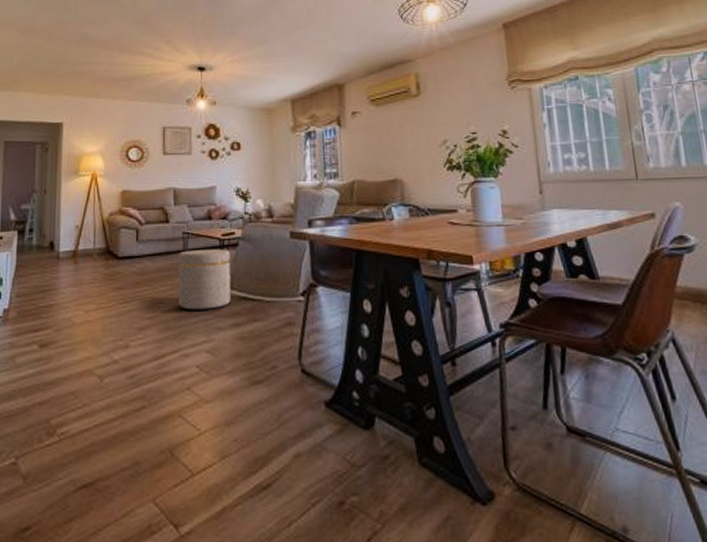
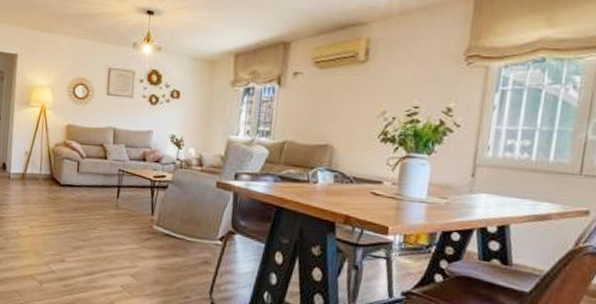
ottoman: present [177,249,231,310] -> none [109,186,160,241]

